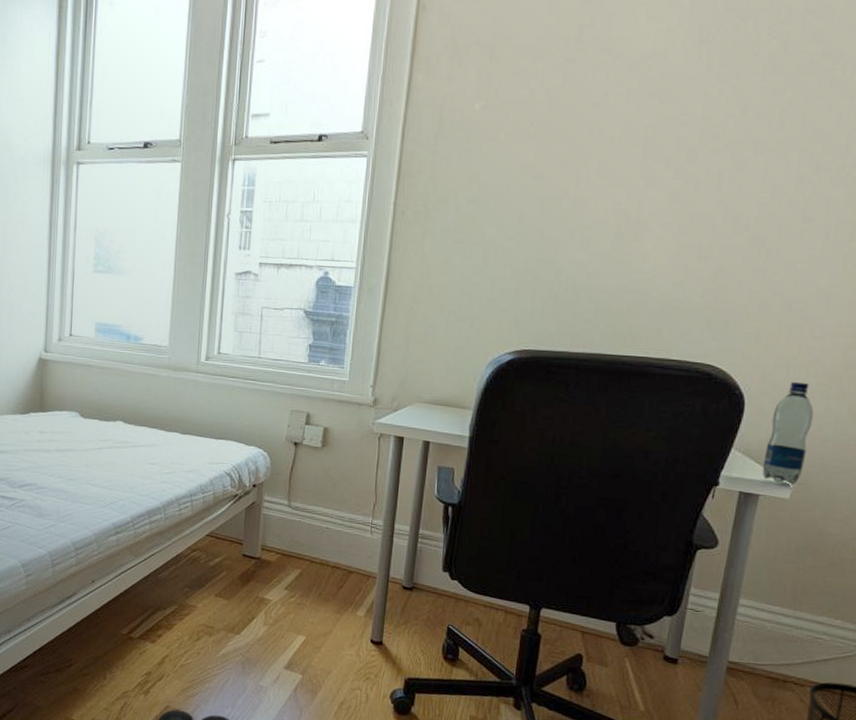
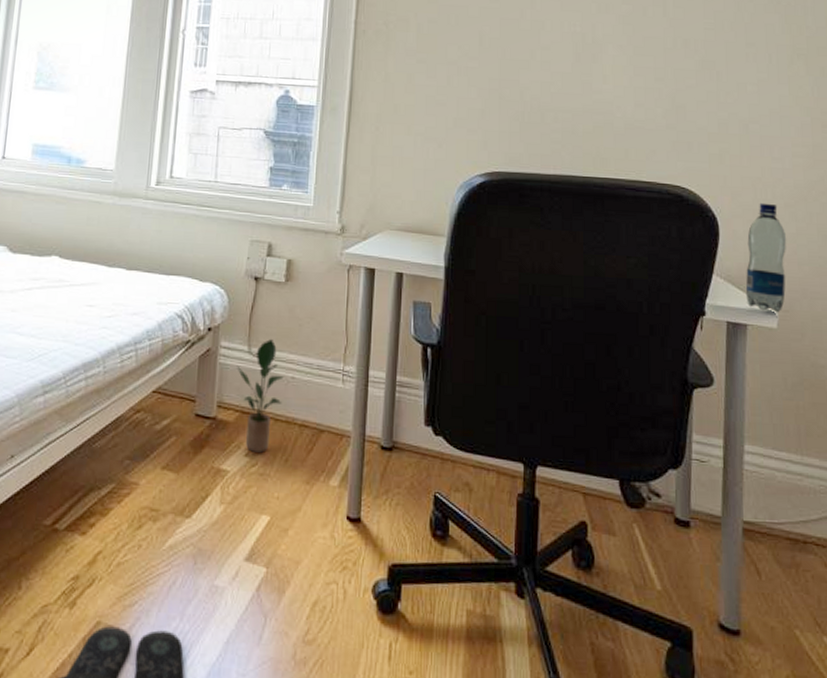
potted plant: none [278,496,319,587] -> present [237,339,284,453]

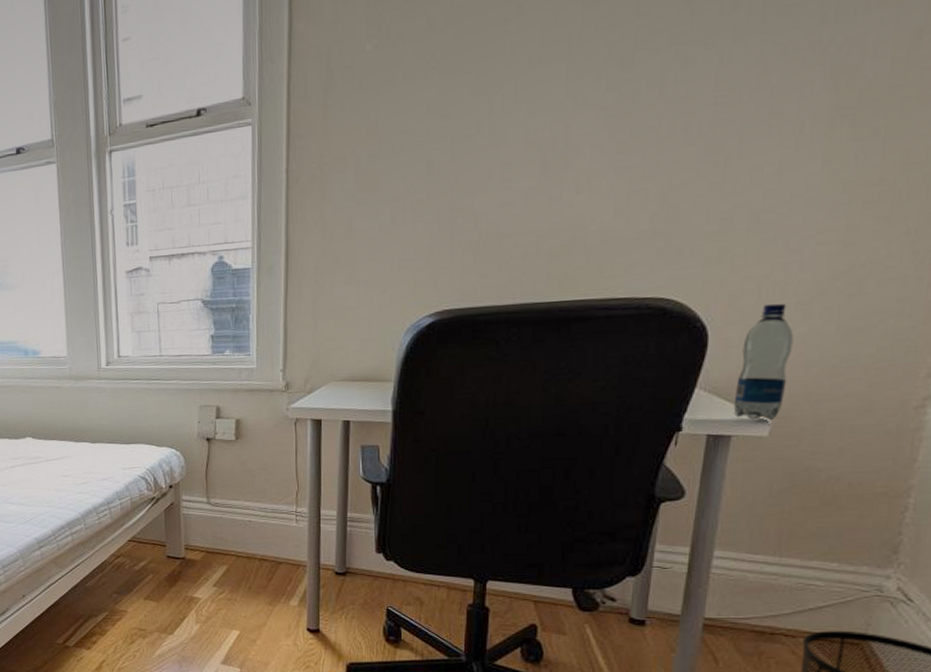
potted plant: present [237,339,284,453] -> none [198,491,242,583]

